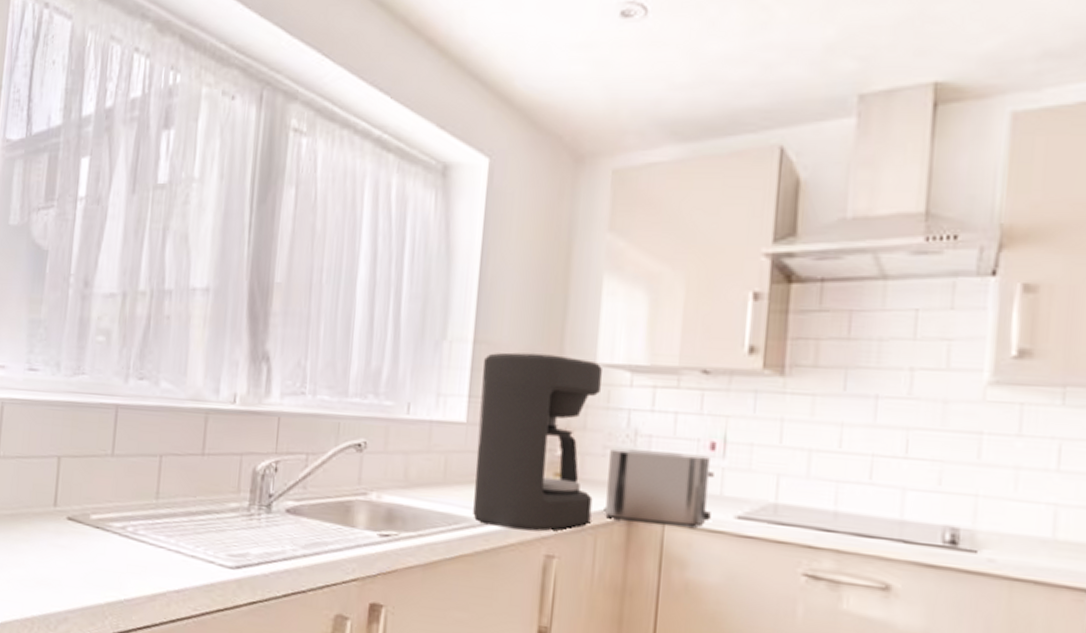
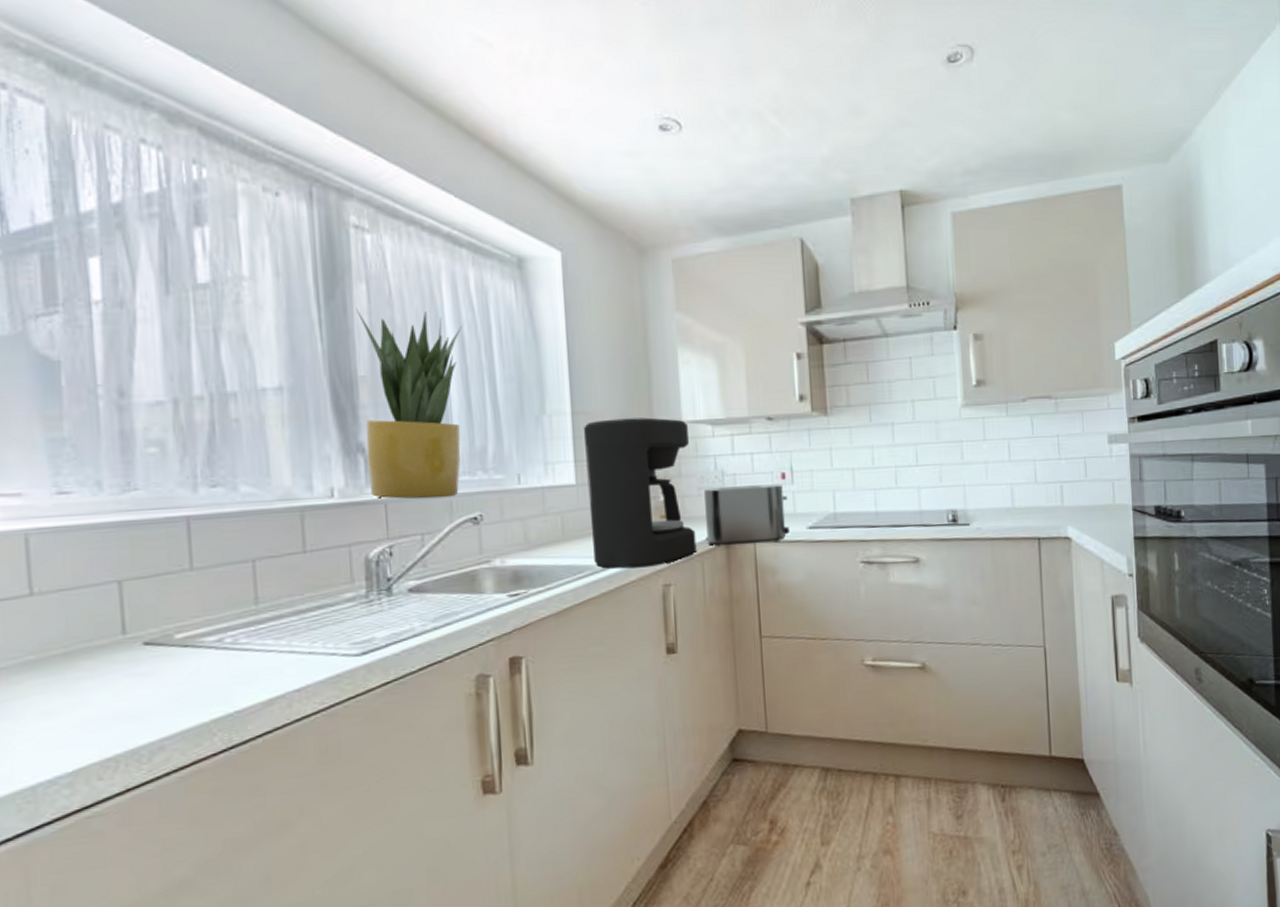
planter: none [268,214,378,419] -> present [355,309,463,499]

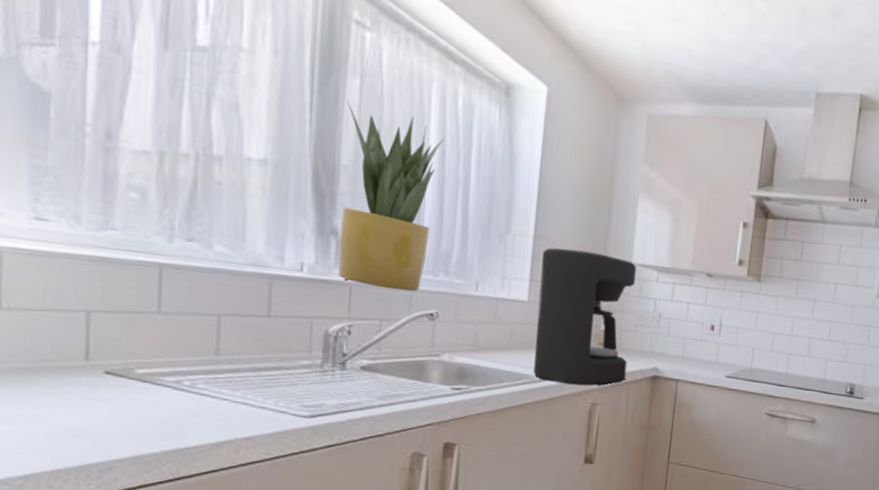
toaster: present [703,484,789,547] -> none [635,326,713,385]

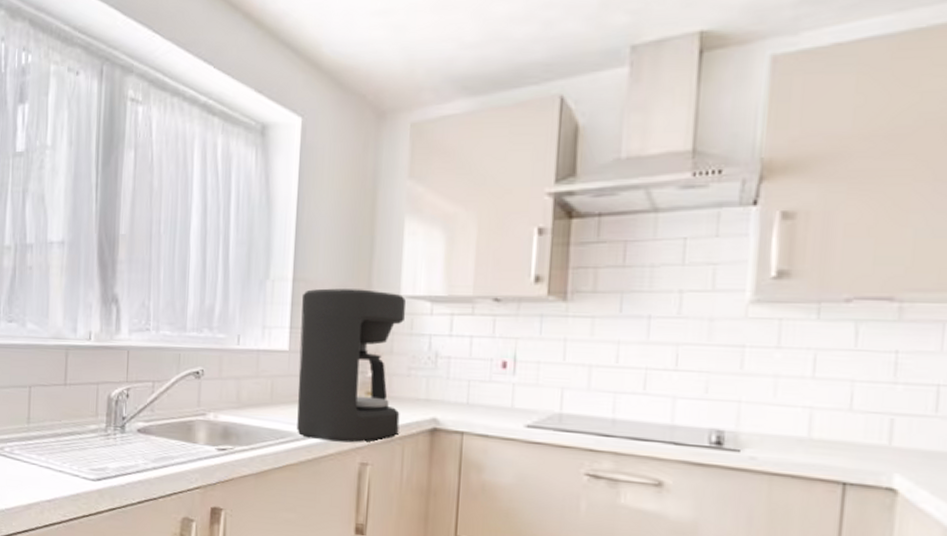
planter: present [338,101,446,292] -> none [118,174,207,351]

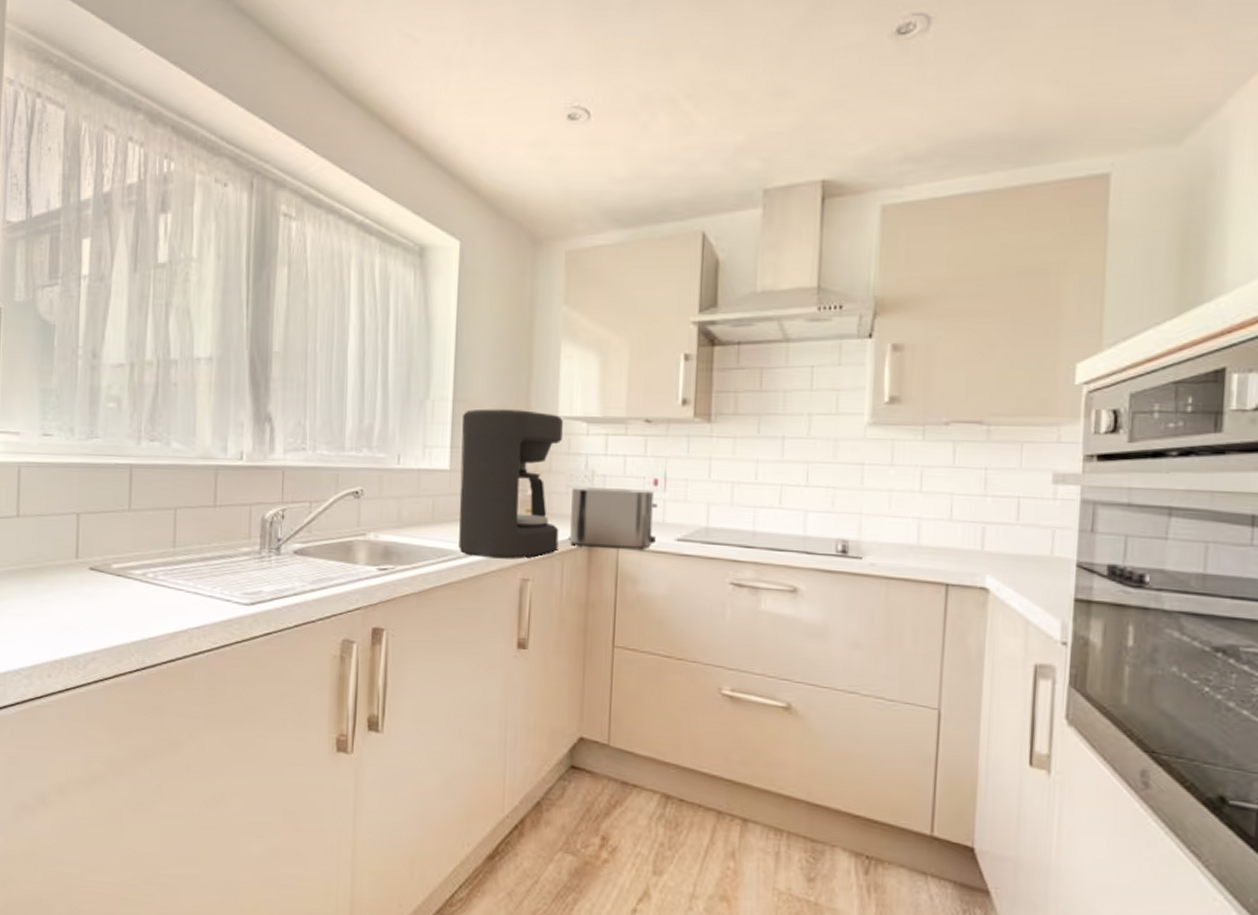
toaster: none [410,369,506,438] -> present [568,487,657,551]

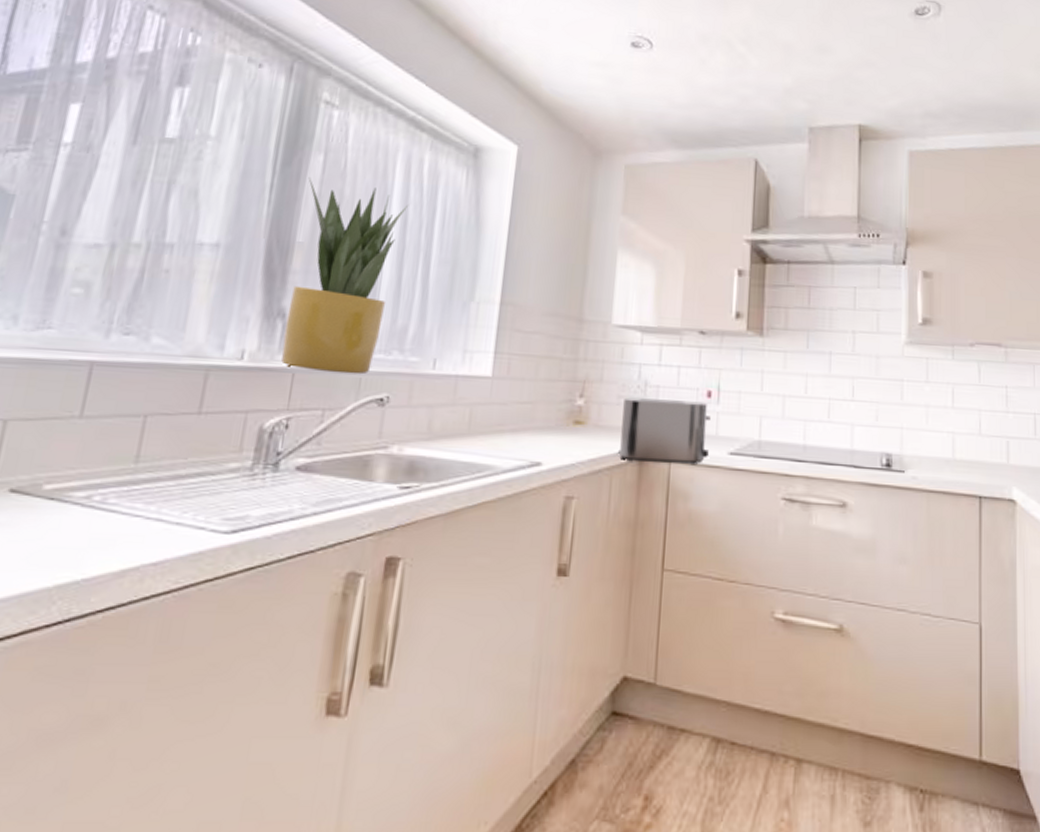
planter: none [272,290,365,470] -> present [281,177,409,375]
coffee maker: present [459,408,563,560] -> none [496,313,617,475]

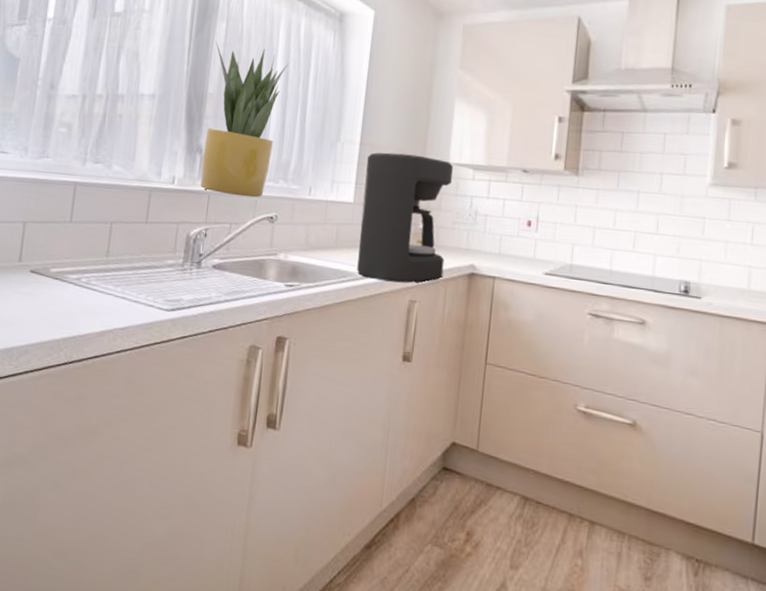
coffee maker: none [496,313,617,475] -> present [357,152,453,284]
toaster: present [618,397,711,466] -> none [452,223,530,282]

